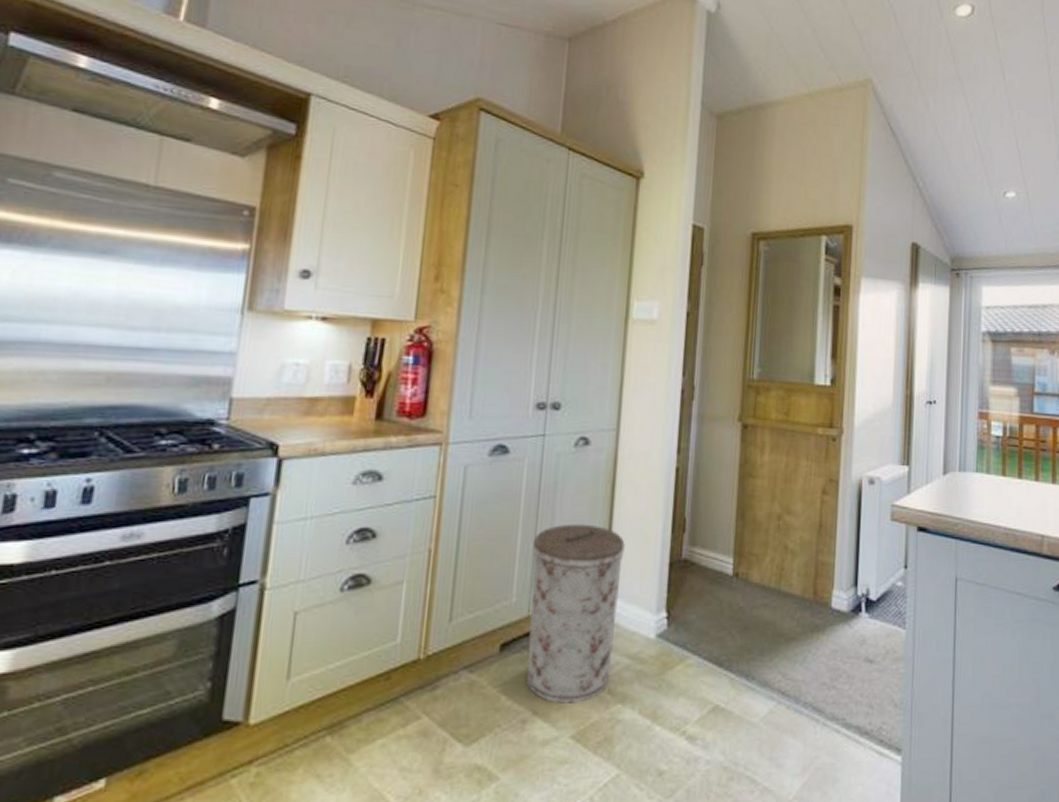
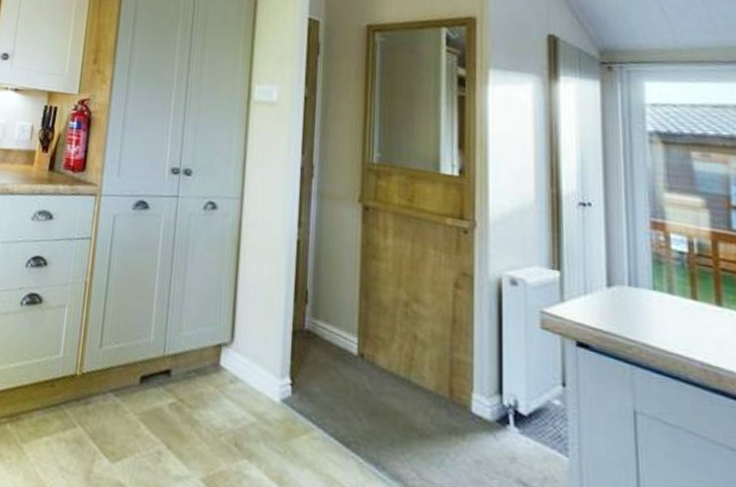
trash can: present [526,524,625,704] -> none [162,278,250,449]

